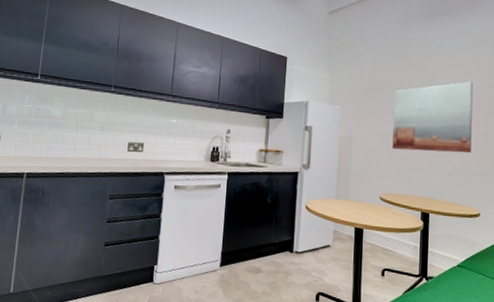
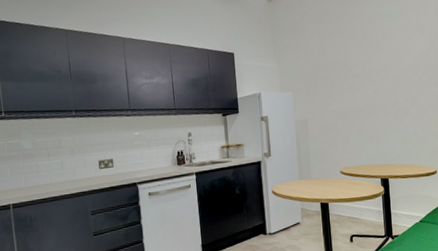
wall art: present [392,81,473,154] -> none [342,45,423,124]

